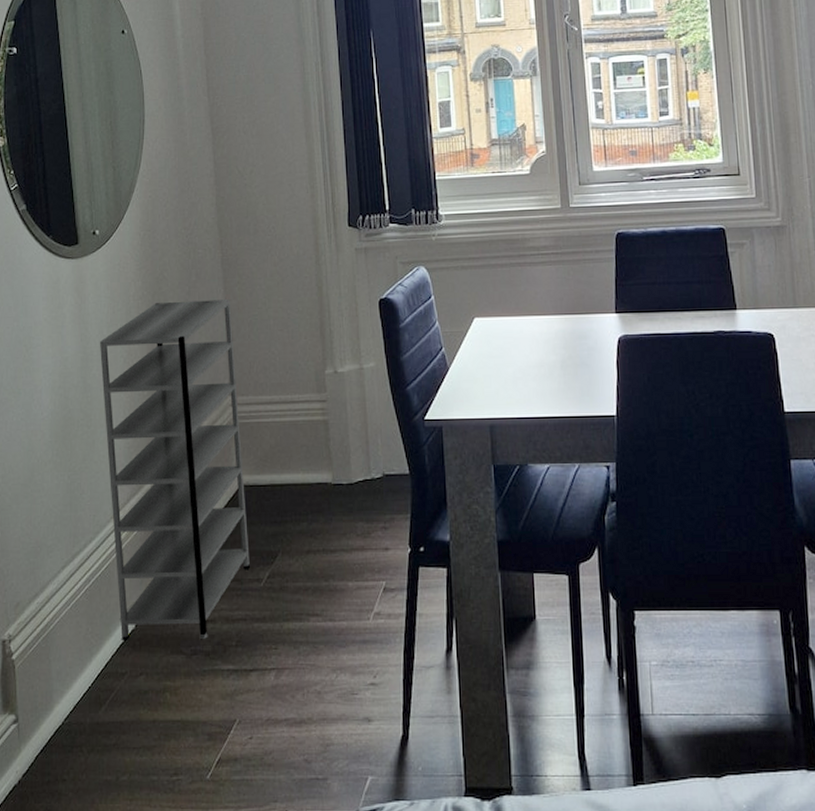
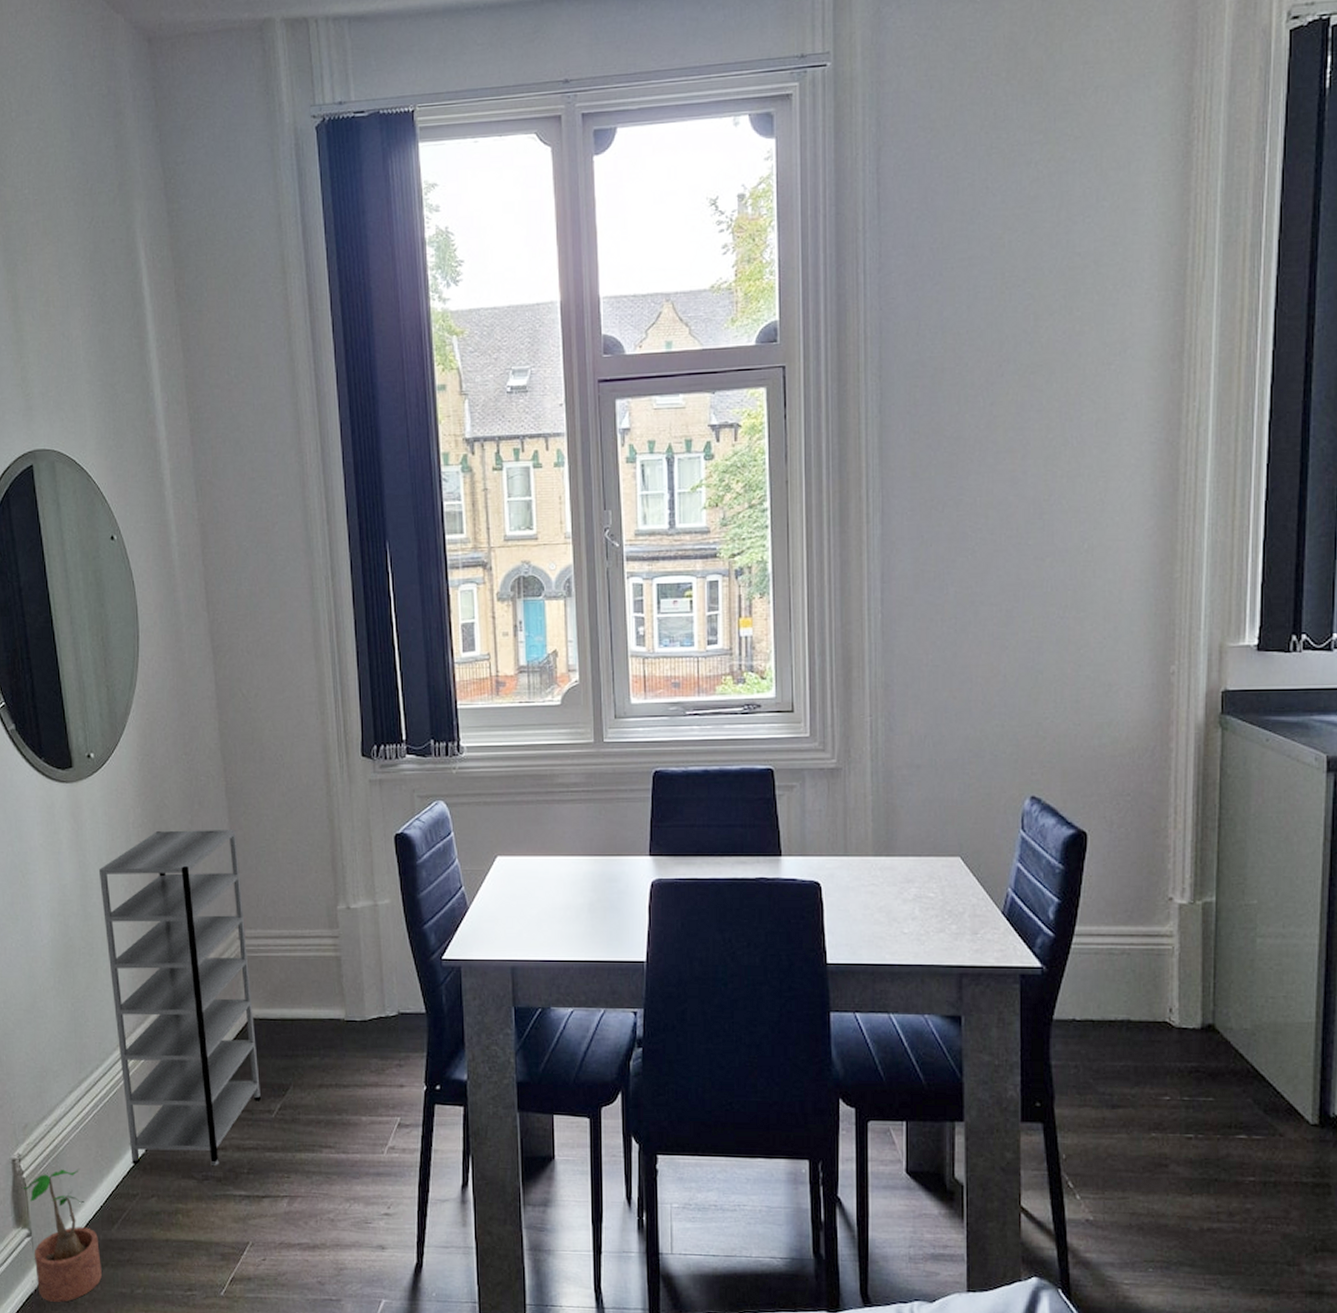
potted plant: none [10,648,87,794] -> present [21,1169,102,1302]

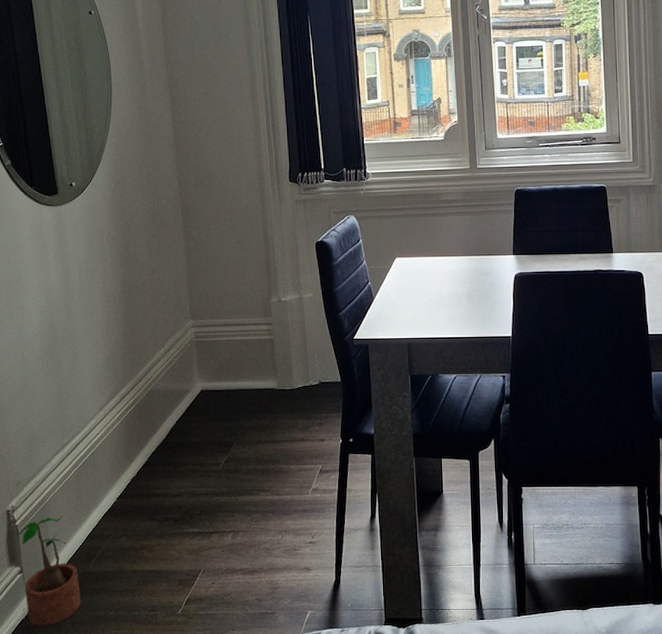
shelving unit: present [99,830,262,1165] -> none [79,241,211,510]

